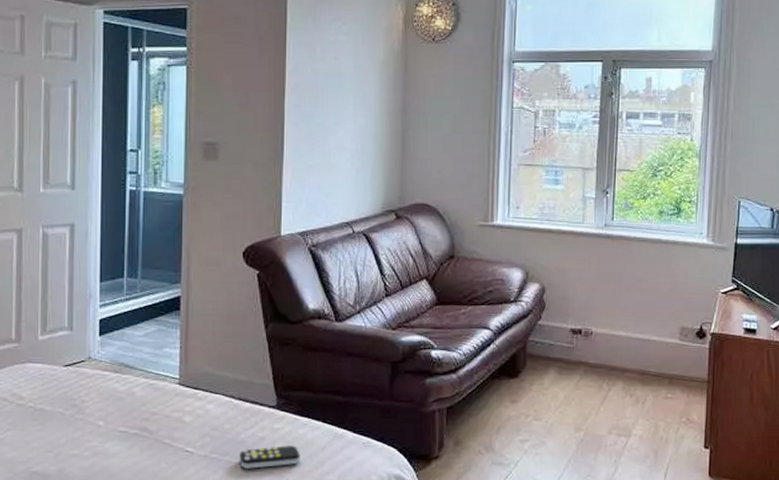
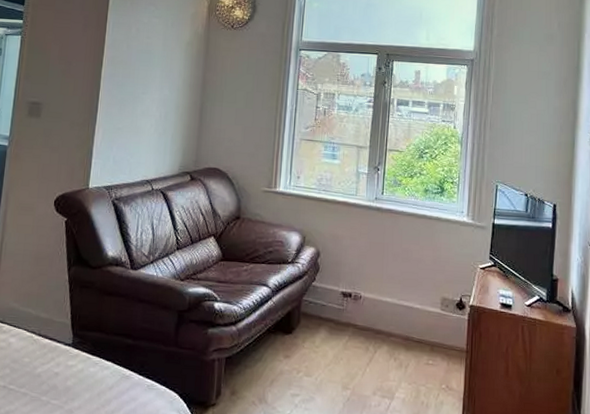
remote control: present [239,446,300,469] -> none [34,382,90,402]

